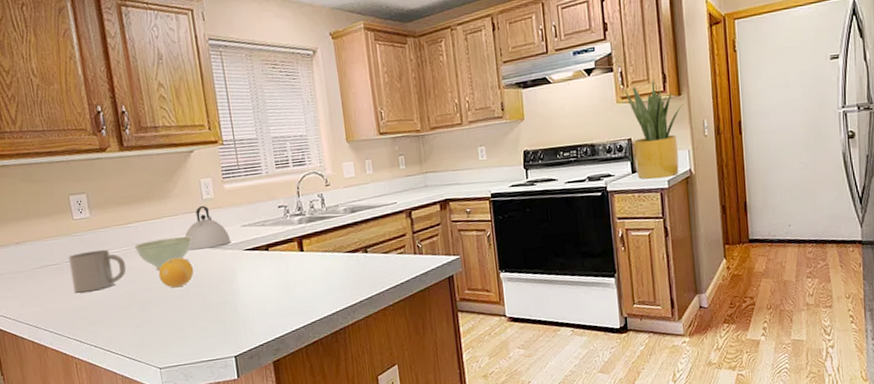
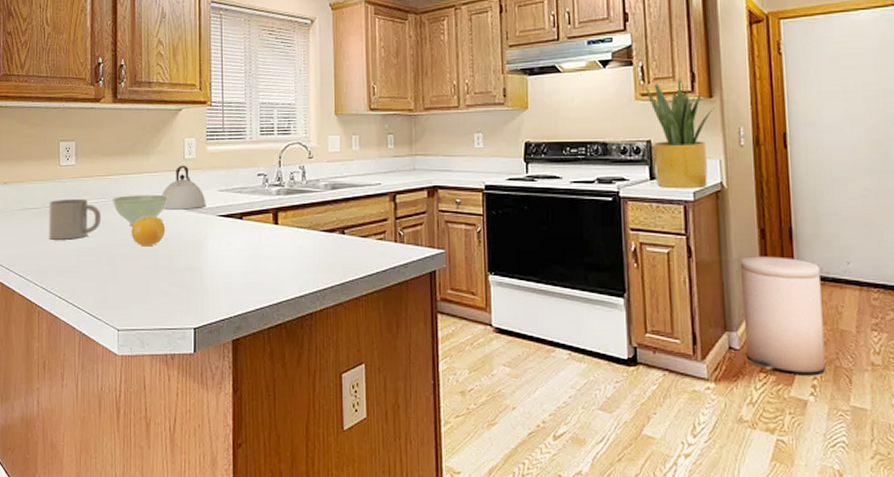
pedal bin: none [707,227,774,322] -> present [741,256,827,376]

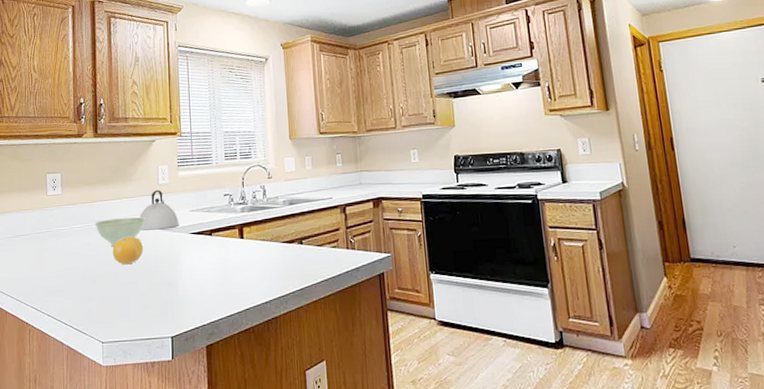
mug: present [49,198,101,240] -> none [38,224,86,263]
planter: present [644,77,714,189] -> none [551,94,611,190]
pedal bin: present [741,256,827,376] -> none [644,244,725,349]

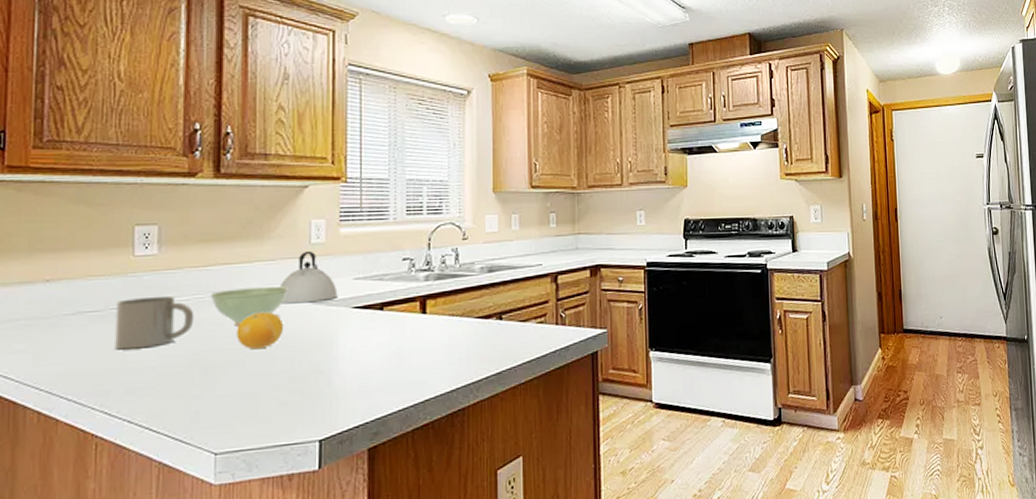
mug: none [38,224,86,263] -> present [115,295,195,350]

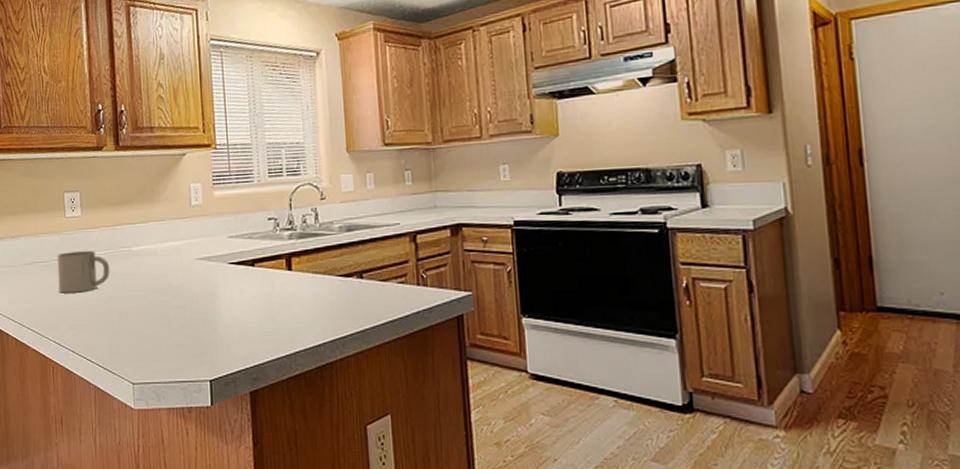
bowl: present [210,286,288,326] -> none [119,243,177,277]
fruit: present [236,311,284,350] -> none [140,265,176,298]
kettle: present [279,250,338,304] -> none [170,211,216,259]

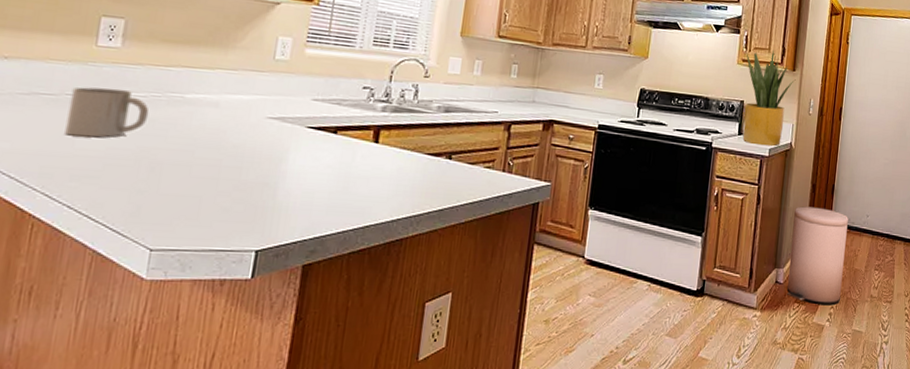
planter: none [691,91,774,217] -> present [742,49,795,146]
pedal bin: none [811,288,919,422] -> present [787,206,848,306]

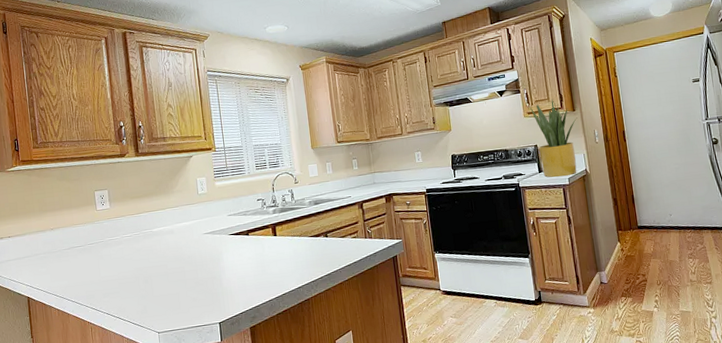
mug: present [65,87,150,138] -> none [91,234,136,270]
pedal bin: present [787,206,848,306] -> none [603,216,663,296]

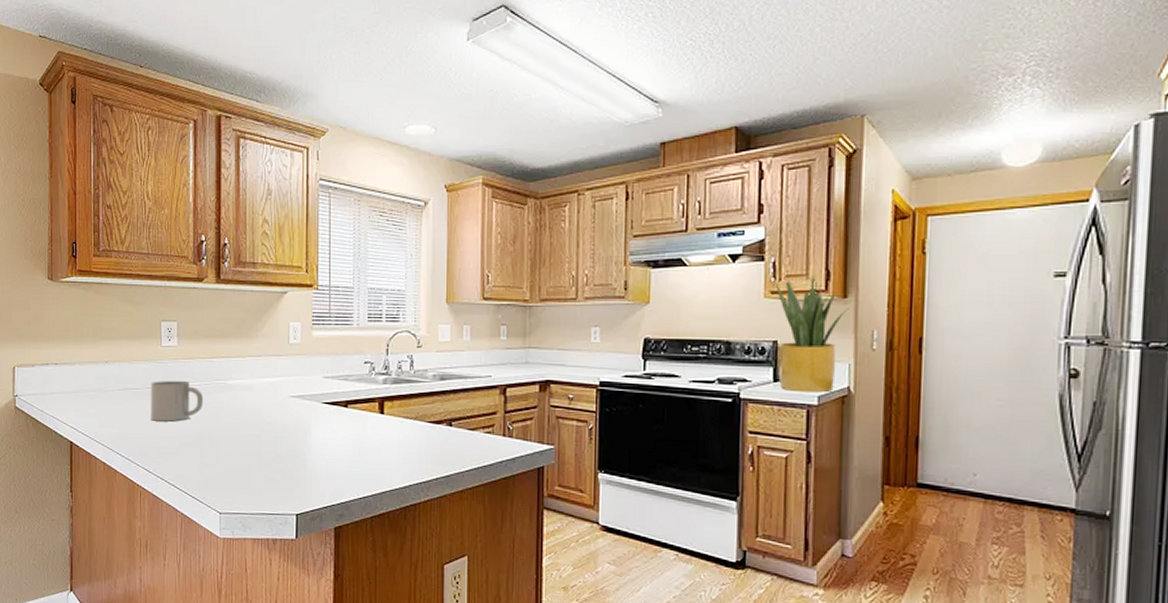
mug: none [91,234,136,270] -> present [150,380,204,422]

